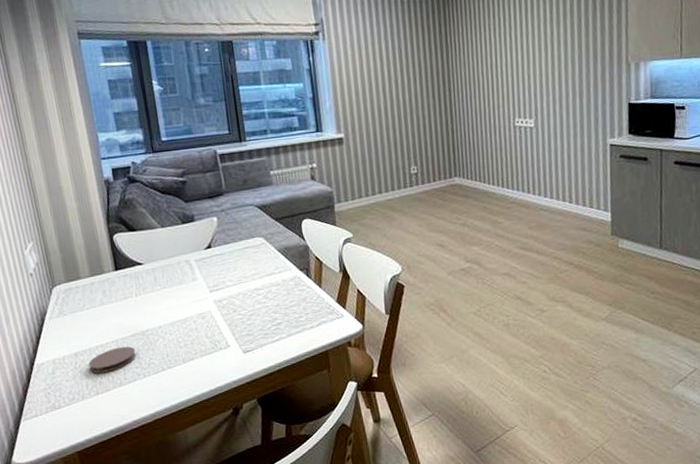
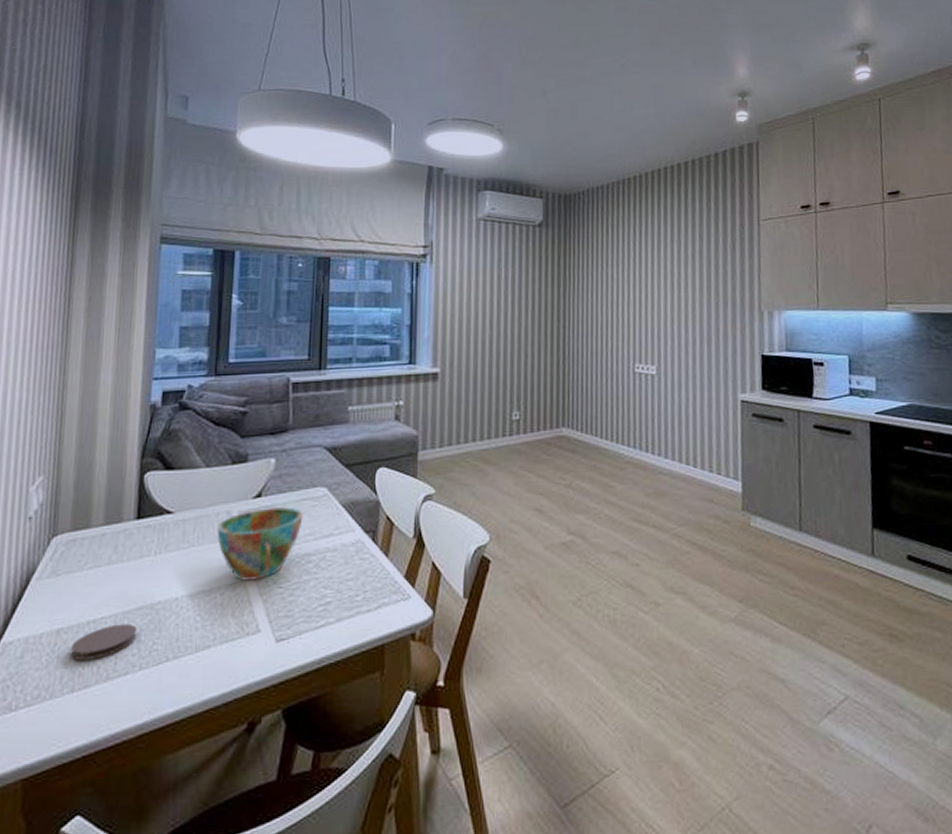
cup: none [180,254,248,312] -> present [217,506,303,582]

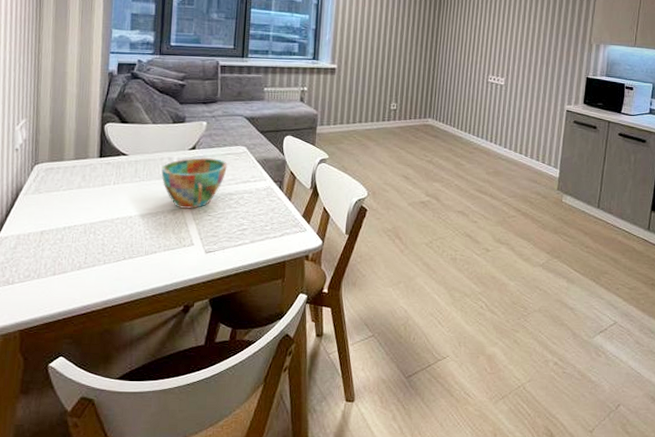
coaster: present [71,623,137,660] -> none [52,231,101,254]

